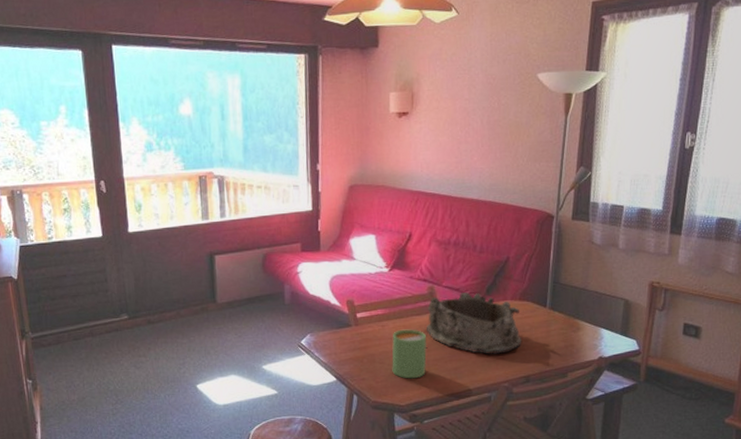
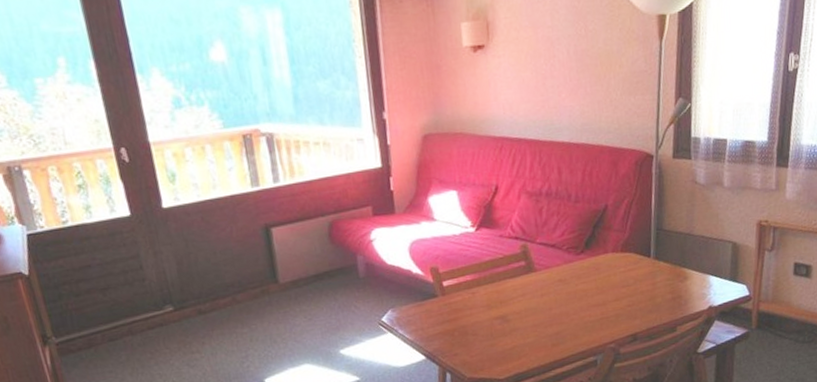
mug: present [392,329,427,379] -> none [484,294,525,350]
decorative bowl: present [427,292,522,354] -> none [521,247,627,315]

